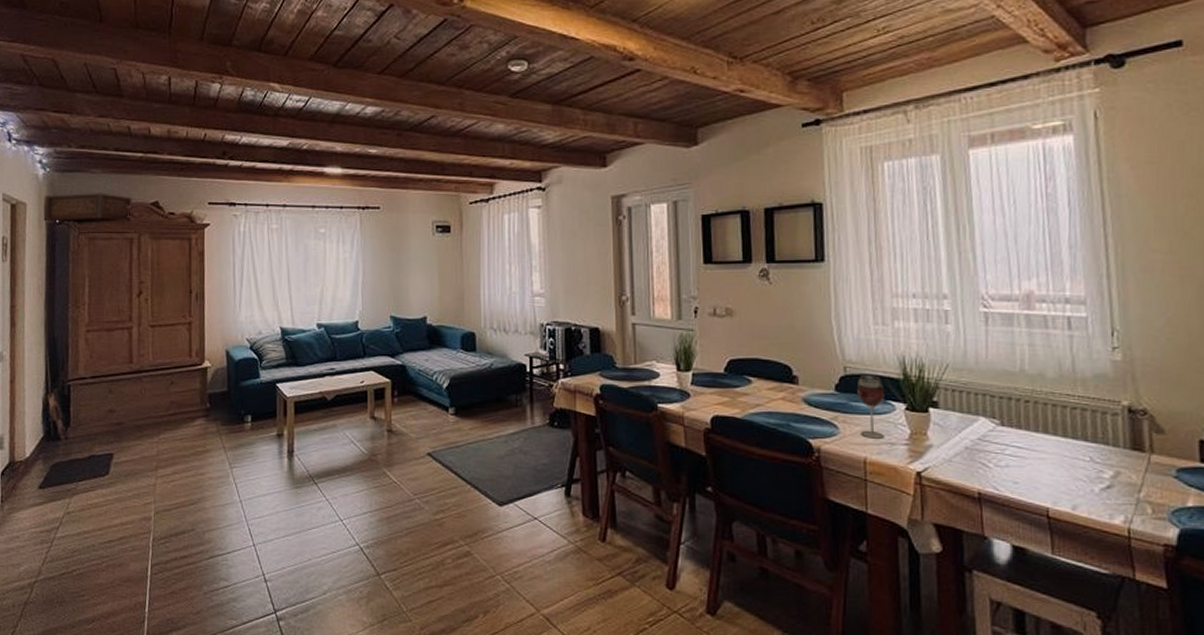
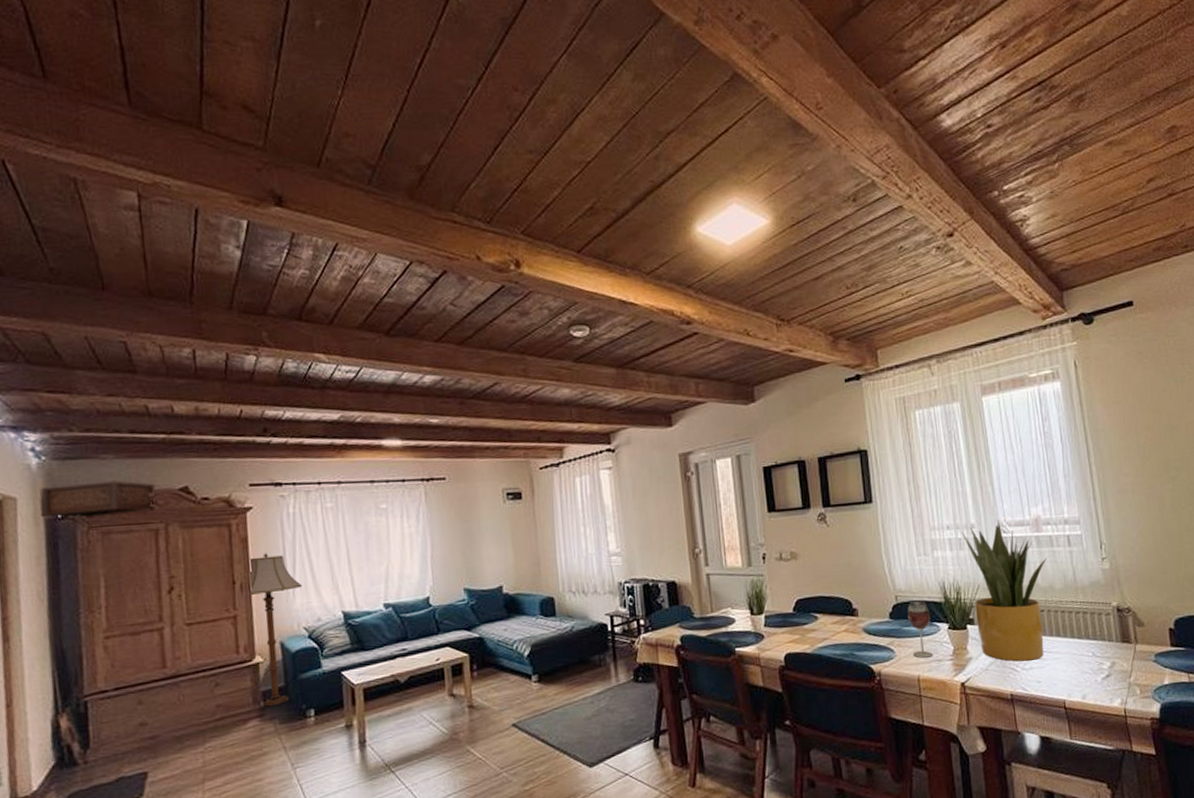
floor lamp: none [204,266,248,408] -> present [250,552,303,707]
planter: none [931,292,1038,457] -> present [962,520,1047,662]

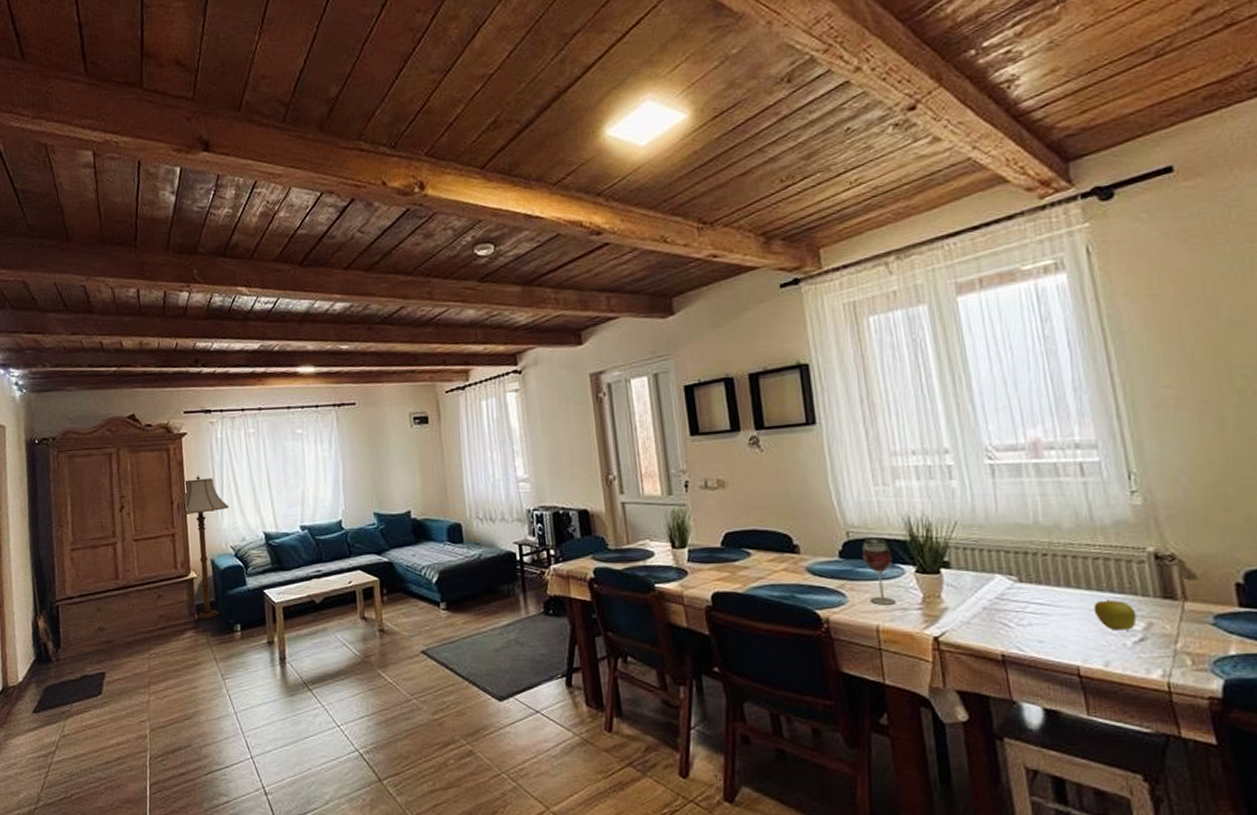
decorative box: present [40,480,157,518] -> none [22,410,110,443]
planter: present [962,520,1047,662] -> none [932,444,1050,616]
fruit: none [1075,645,1104,670] -> present [1093,599,1137,631]

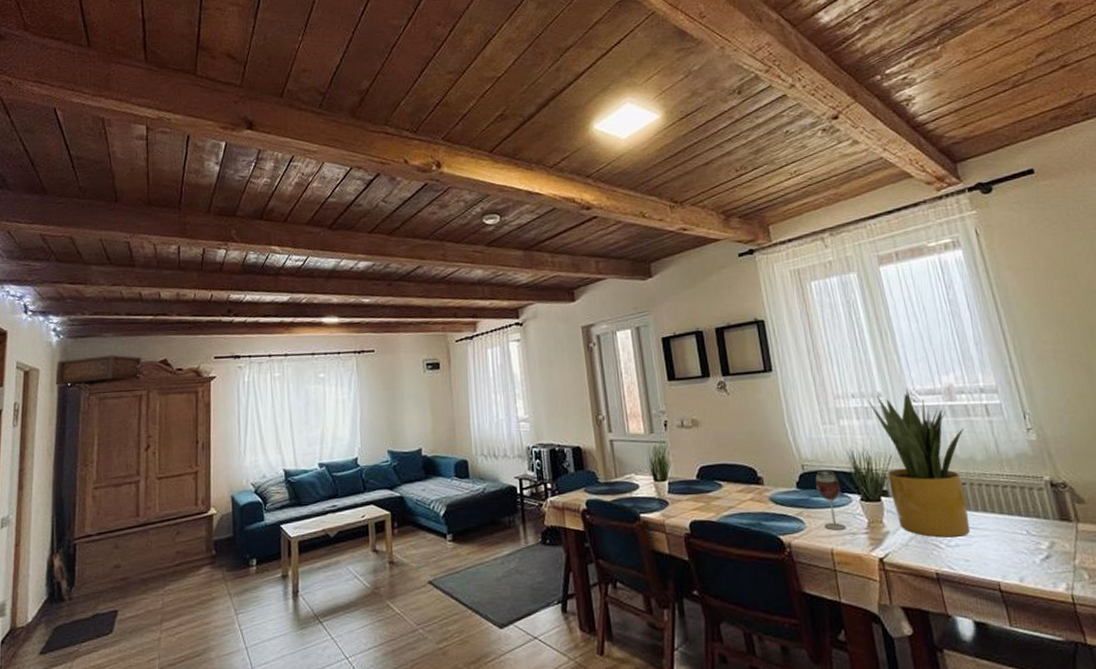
decorative box: none [22,410,110,443] -> present [56,354,142,386]
floor lamp: present [185,475,230,620] -> none [210,416,252,555]
planter: none [932,444,1050,616] -> present [868,389,971,538]
fruit: present [1093,599,1137,631] -> none [1006,522,1042,550]

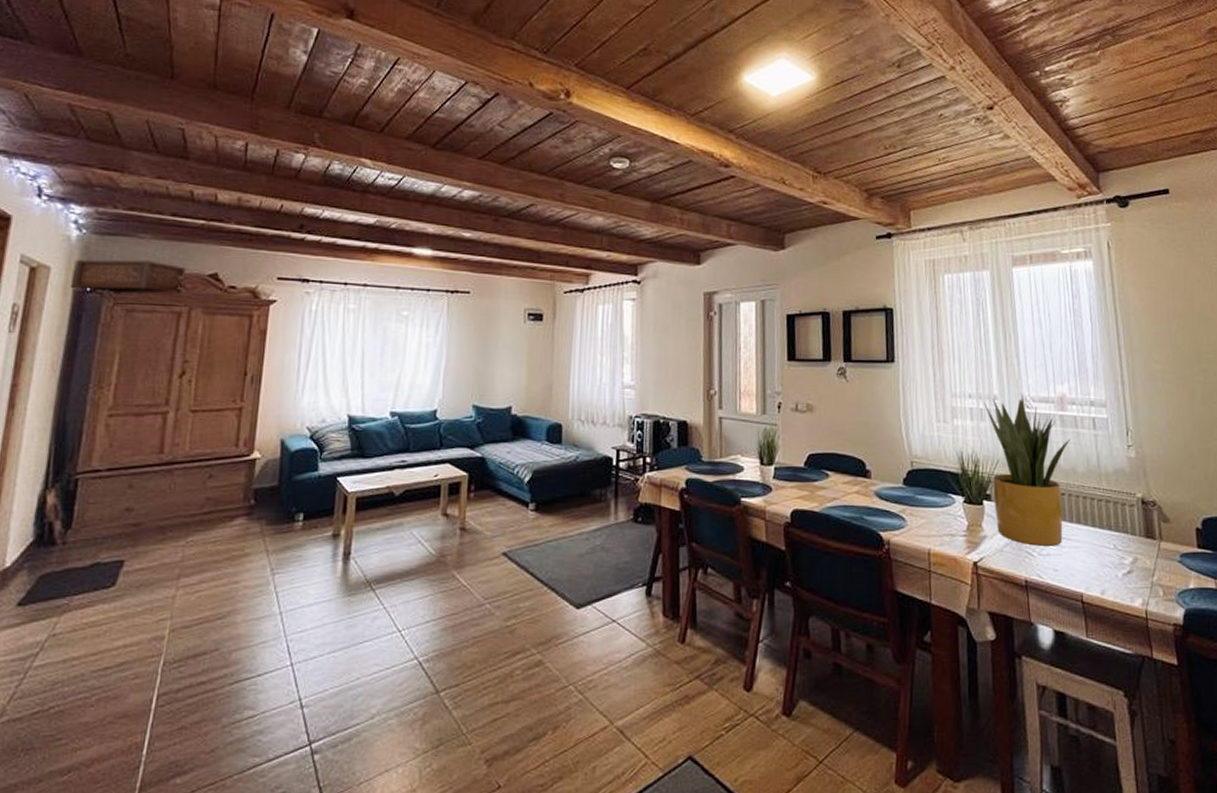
wineglass: present [815,470,846,530] -> none [923,468,946,531]

